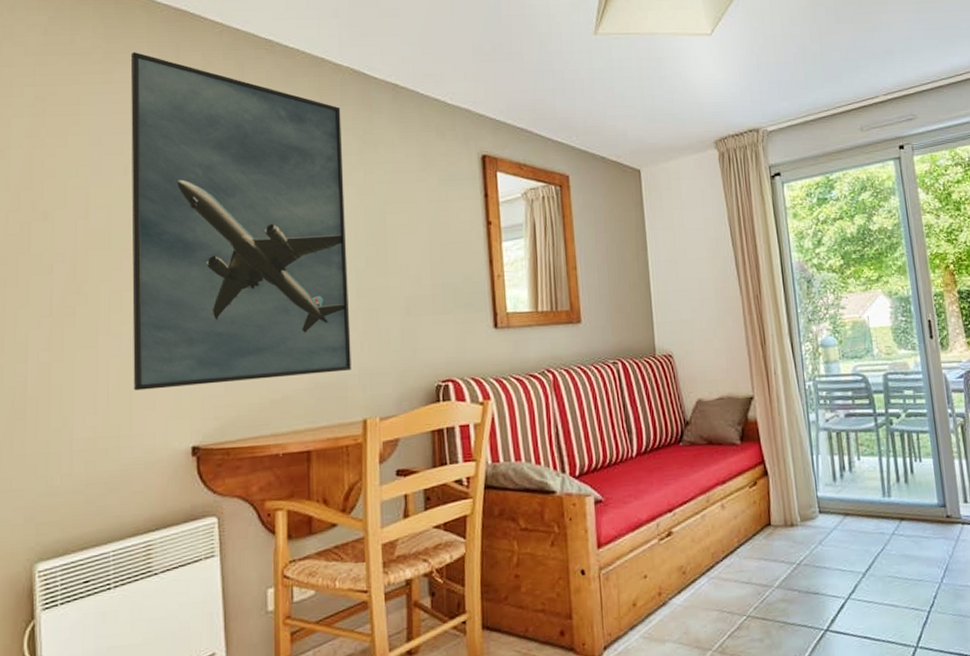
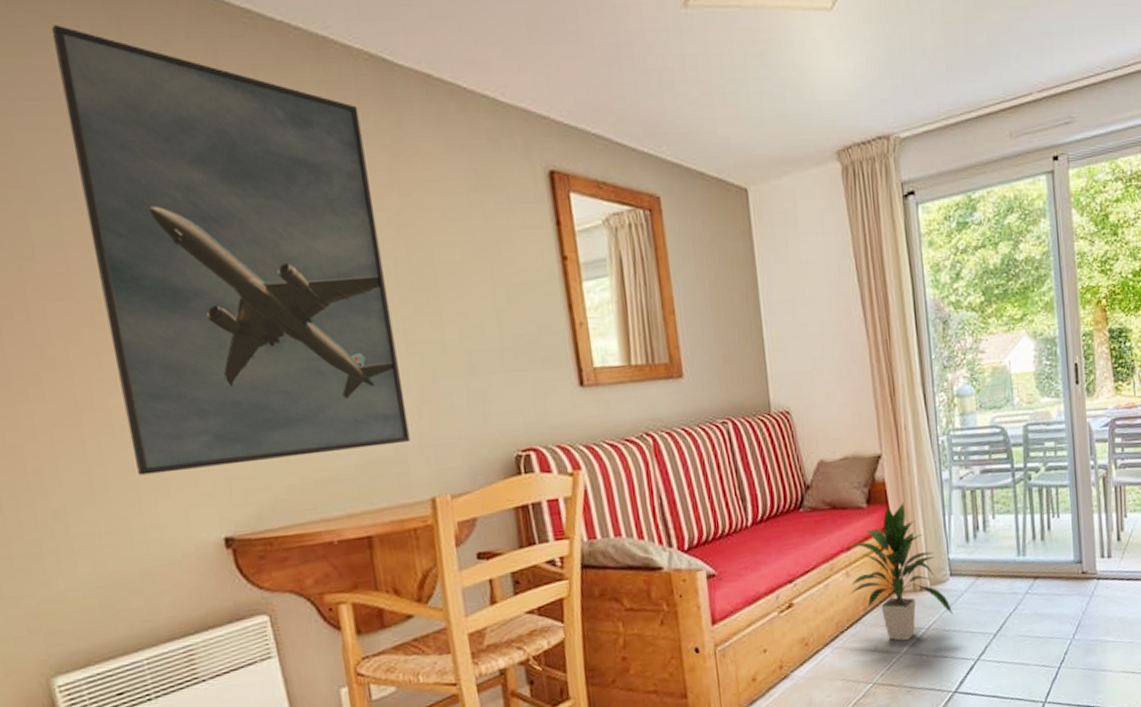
indoor plant: none [723,440,823,575] -> present [848,502,953,641]

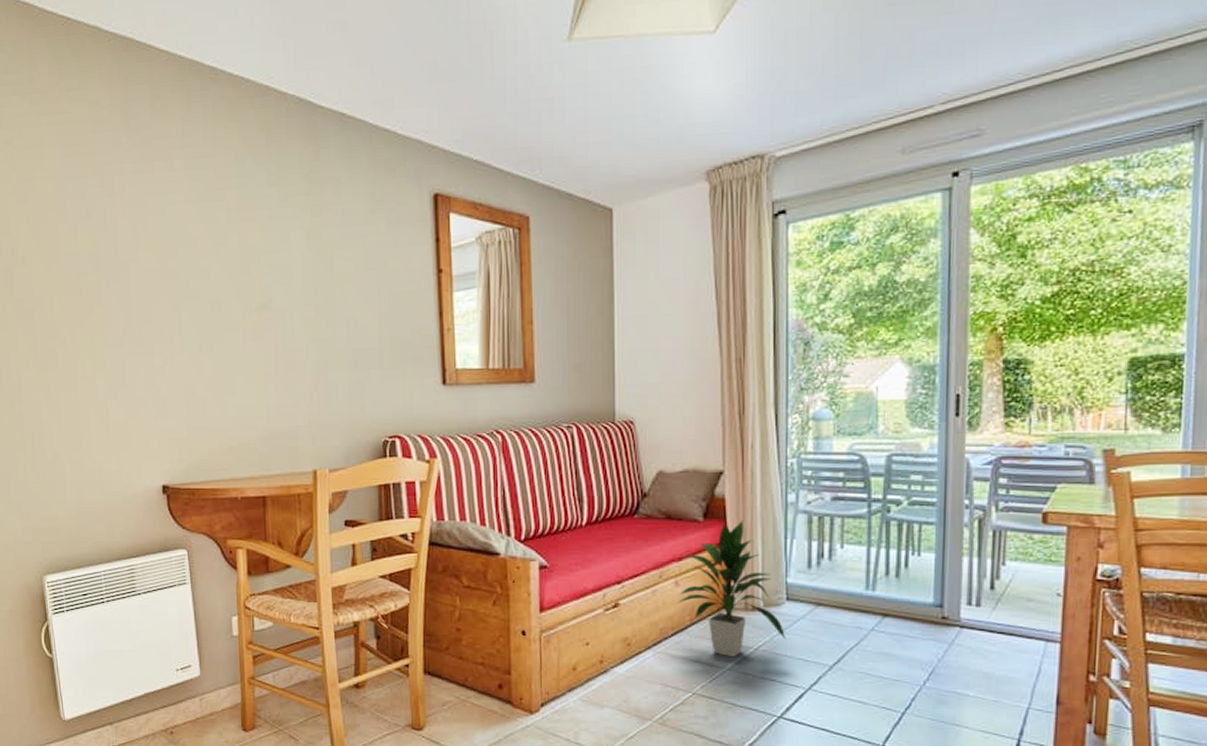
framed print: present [50,25,410,476] -> none [83,88,302,431]

